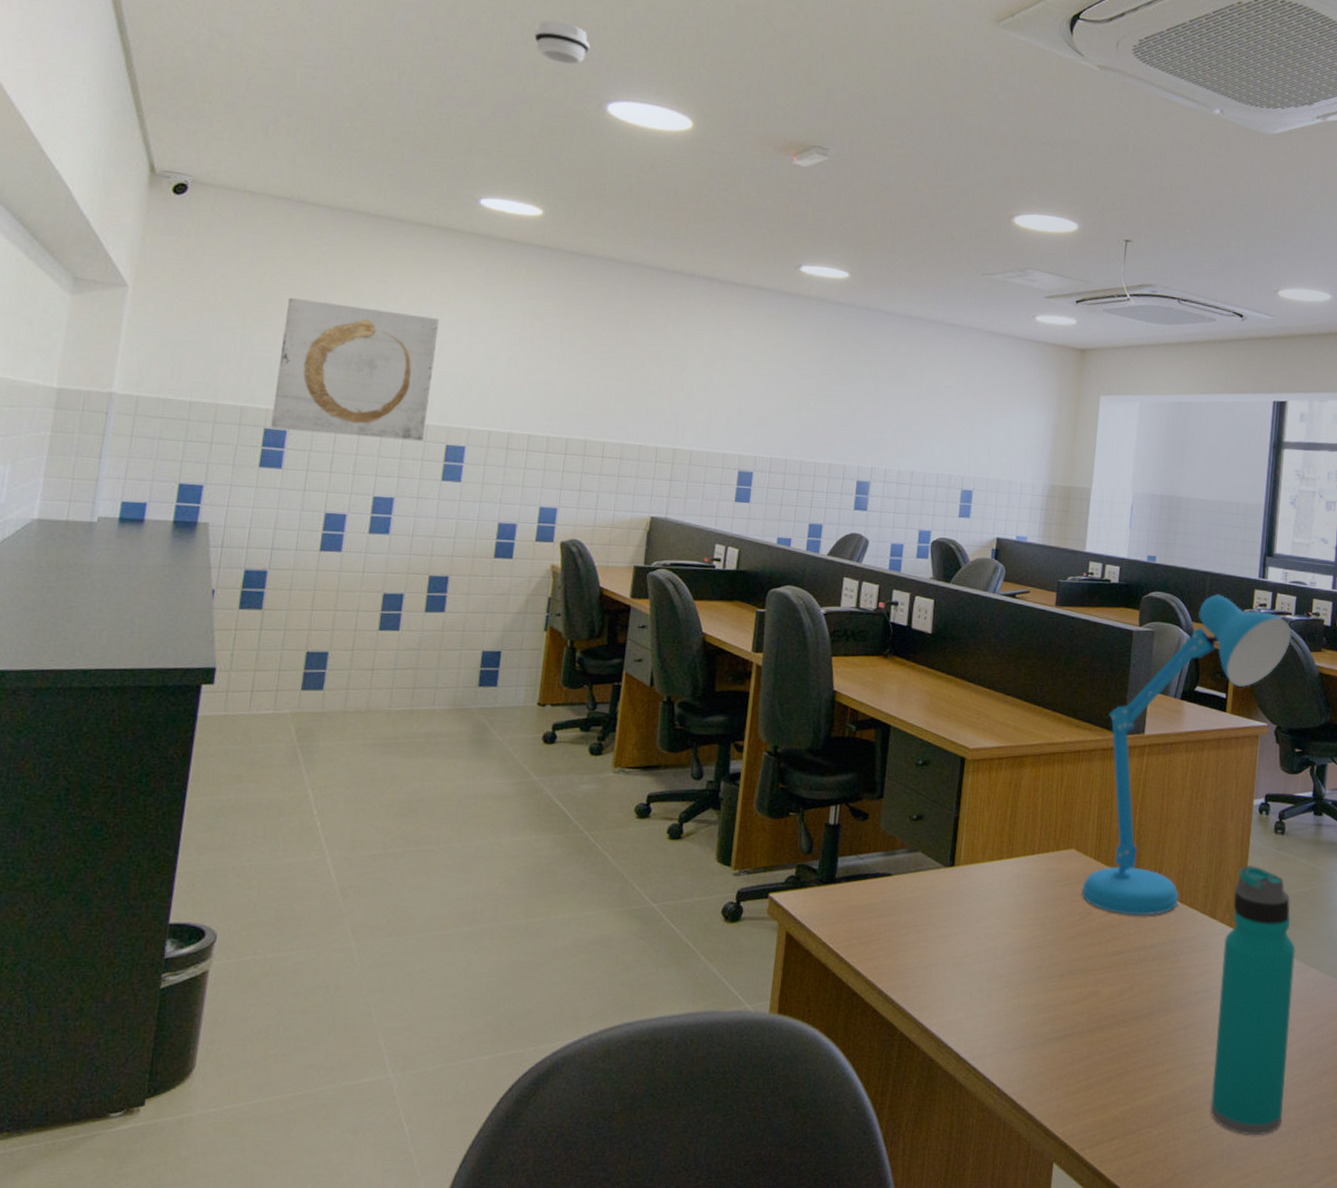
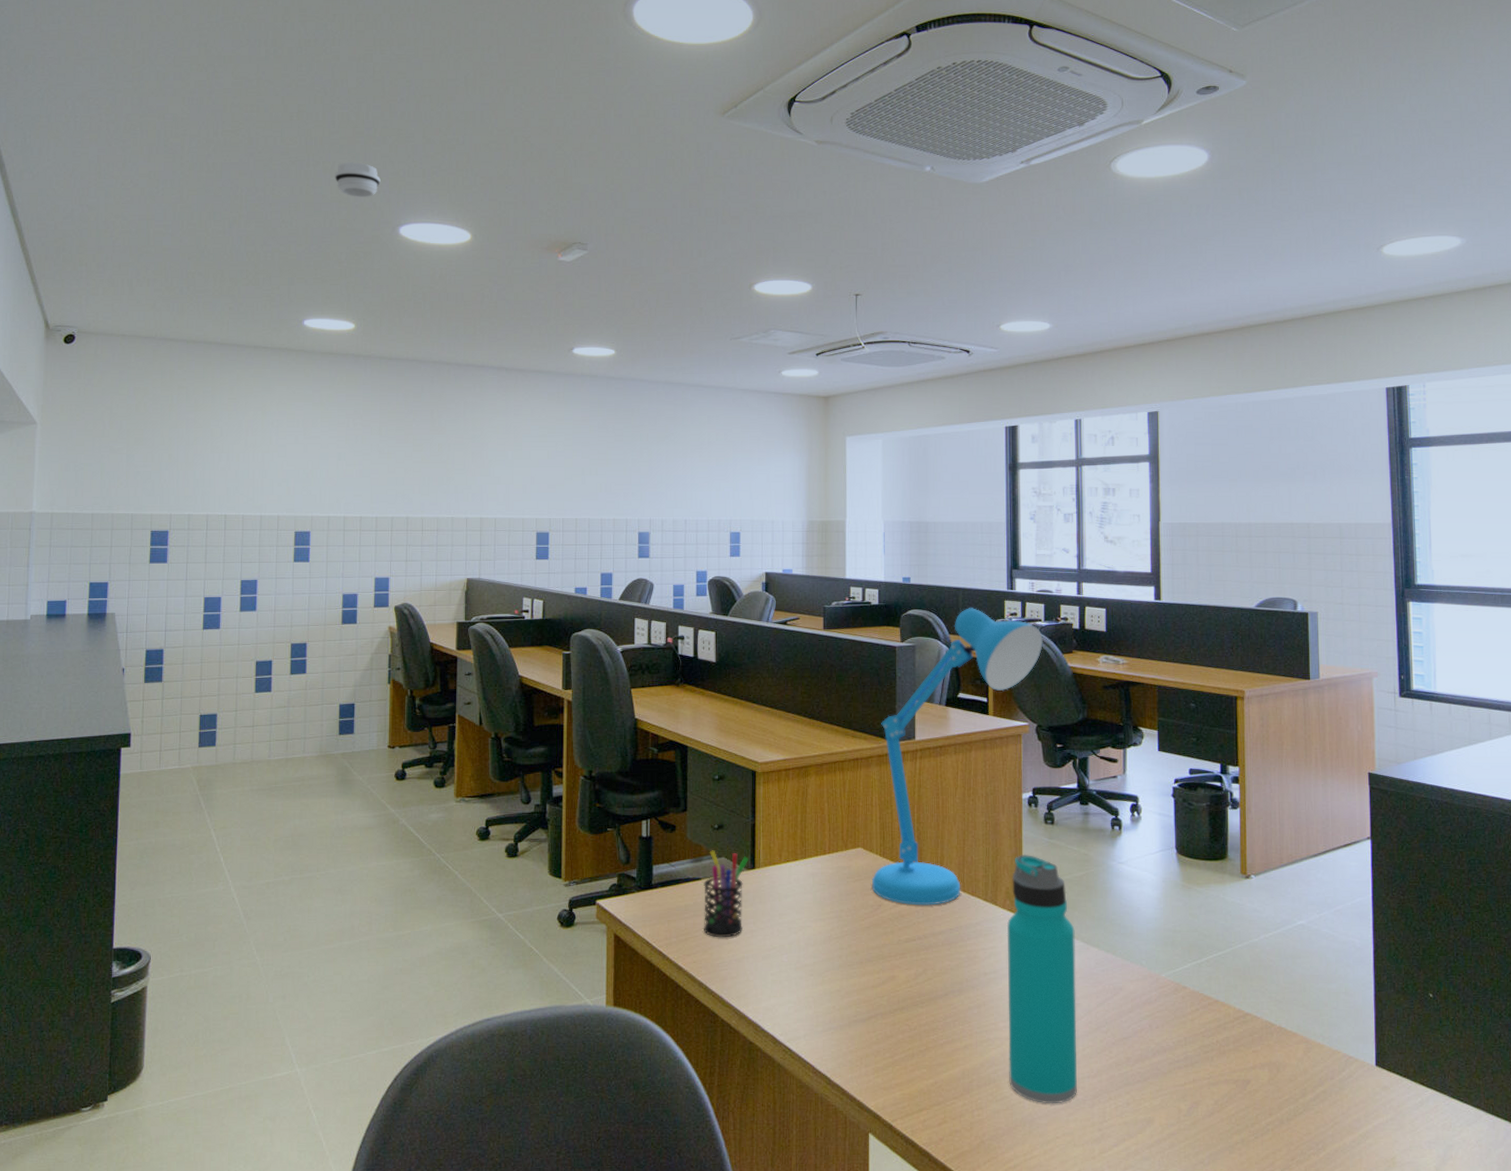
wall art: present [271,297,440,441] -> none [156,419,280,530]
pen holder: none [889,843,949,942] -> present [703,850,749,938]

